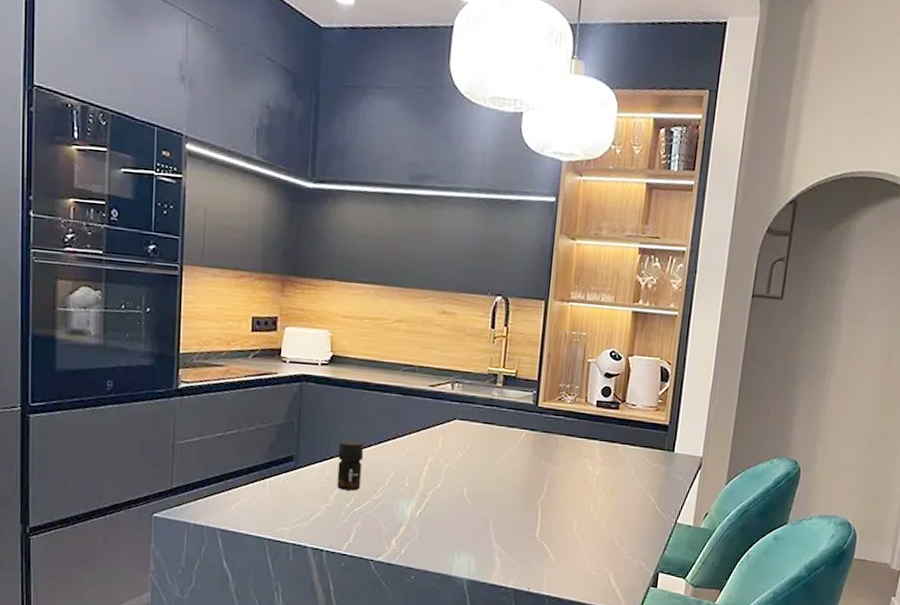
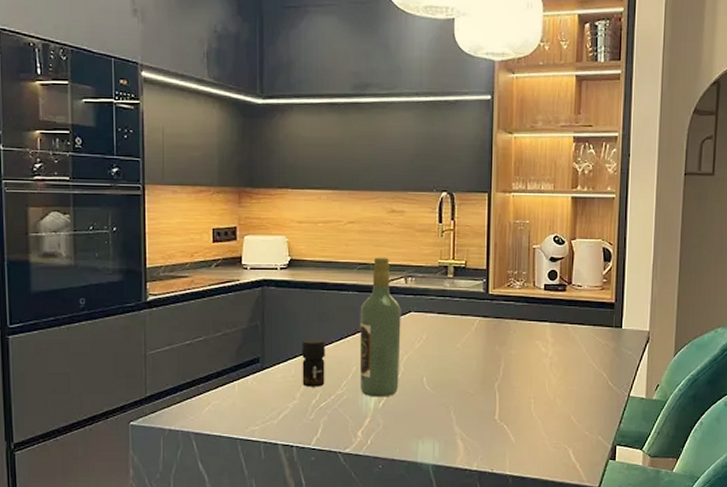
wine bottle: none [397,359,446,507] -> present [359,257,401,397]

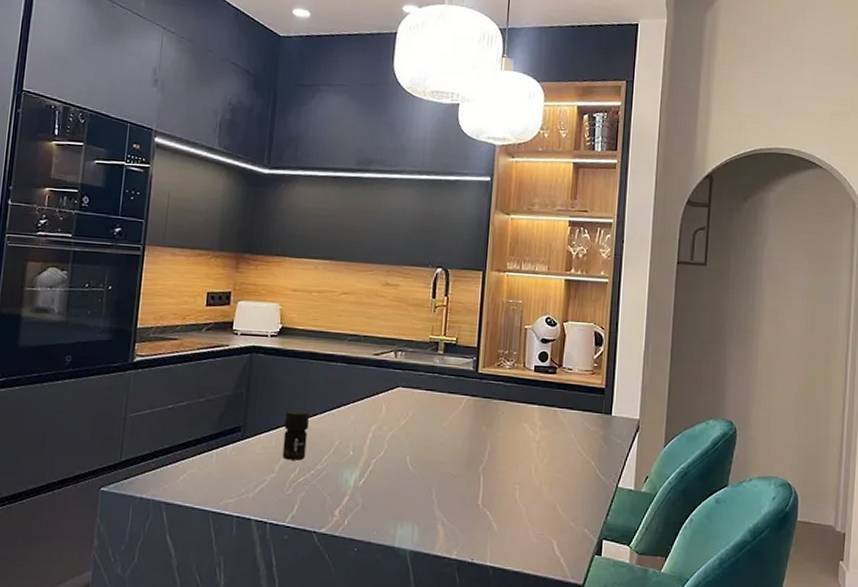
wine bottle: present [359,257,401,397] -> none [341,329,389,475]

